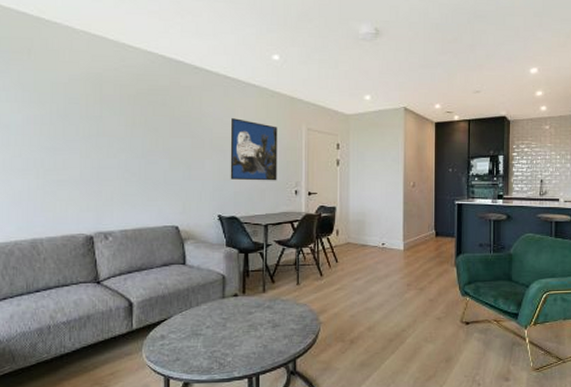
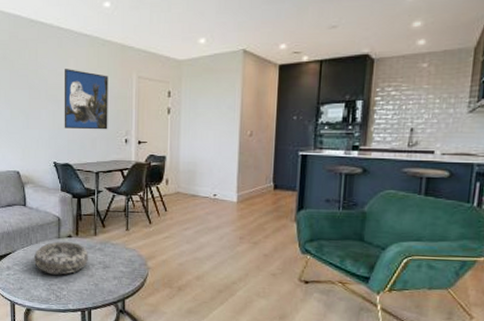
decorative bowl: none [193,301,257,340] -> present [33,241,89,275]

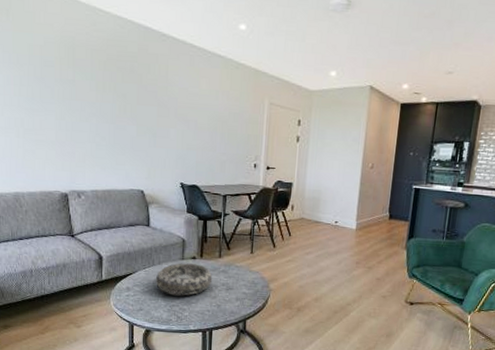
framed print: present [64,69,108,130] -> none [193,88,241,154]

